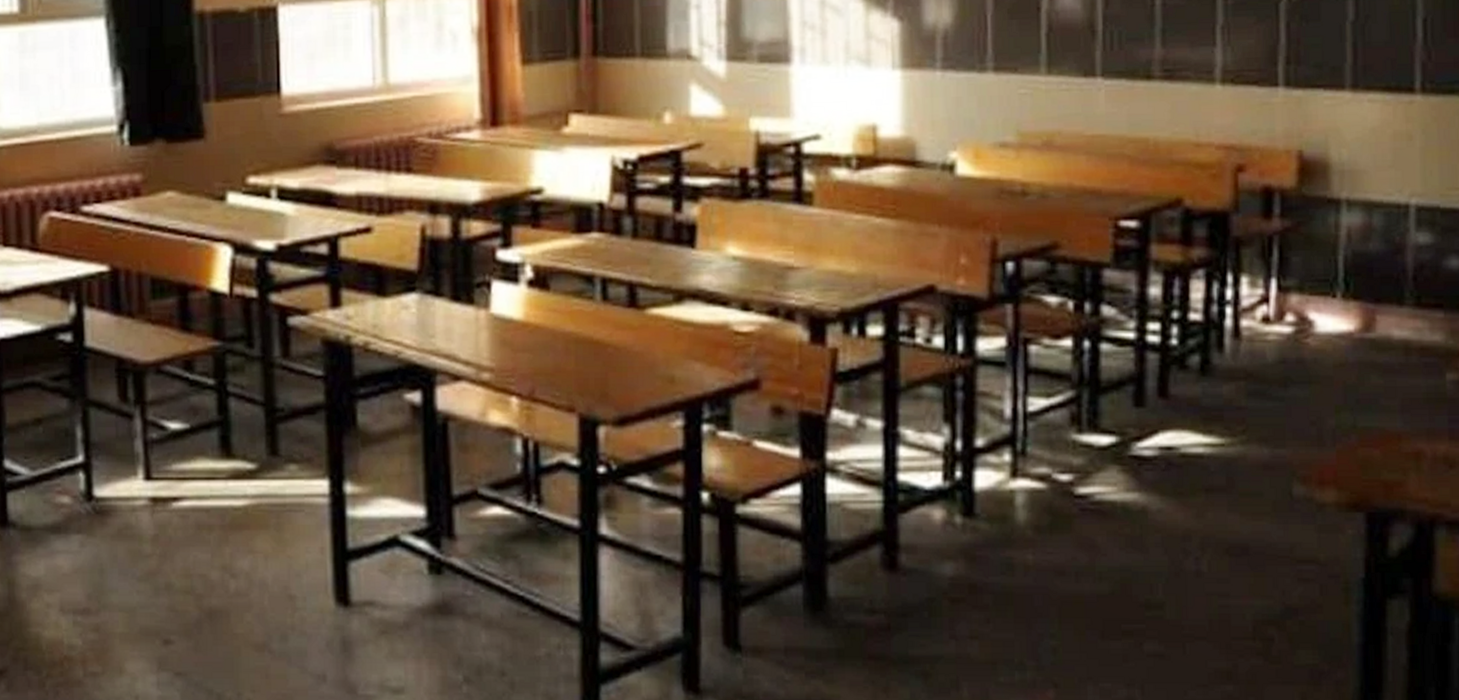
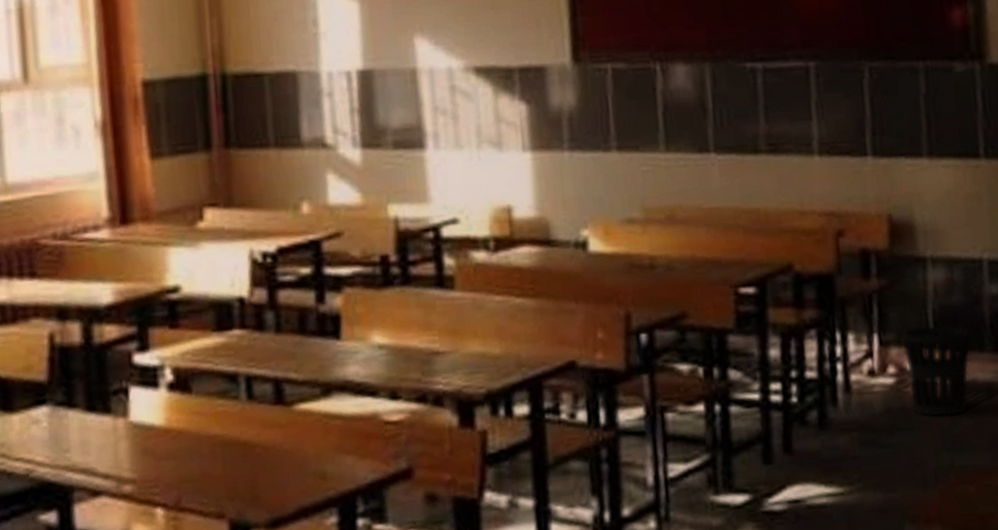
wastebasket: none [1303,273,1391,373] -> present [901,324,973,417]

